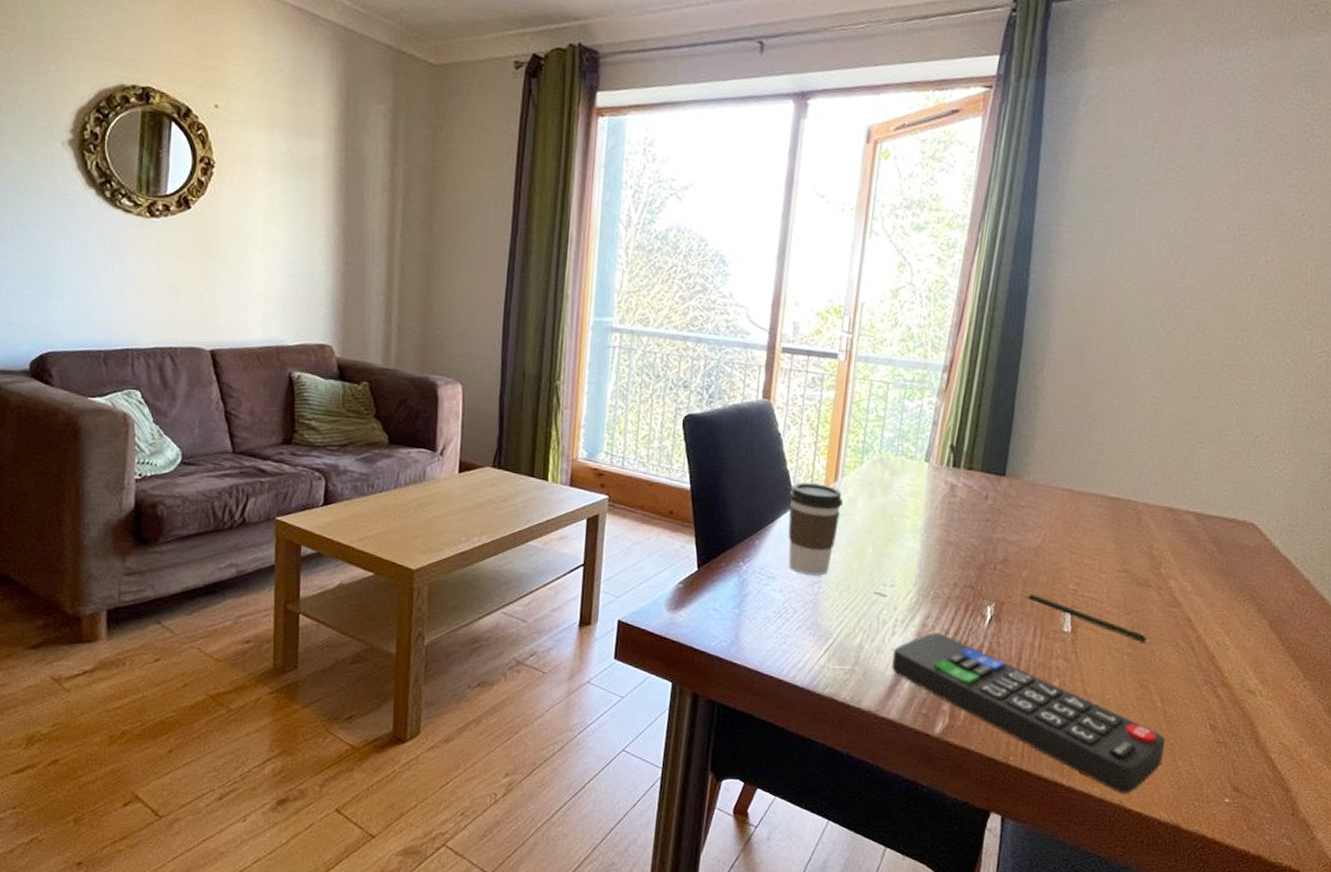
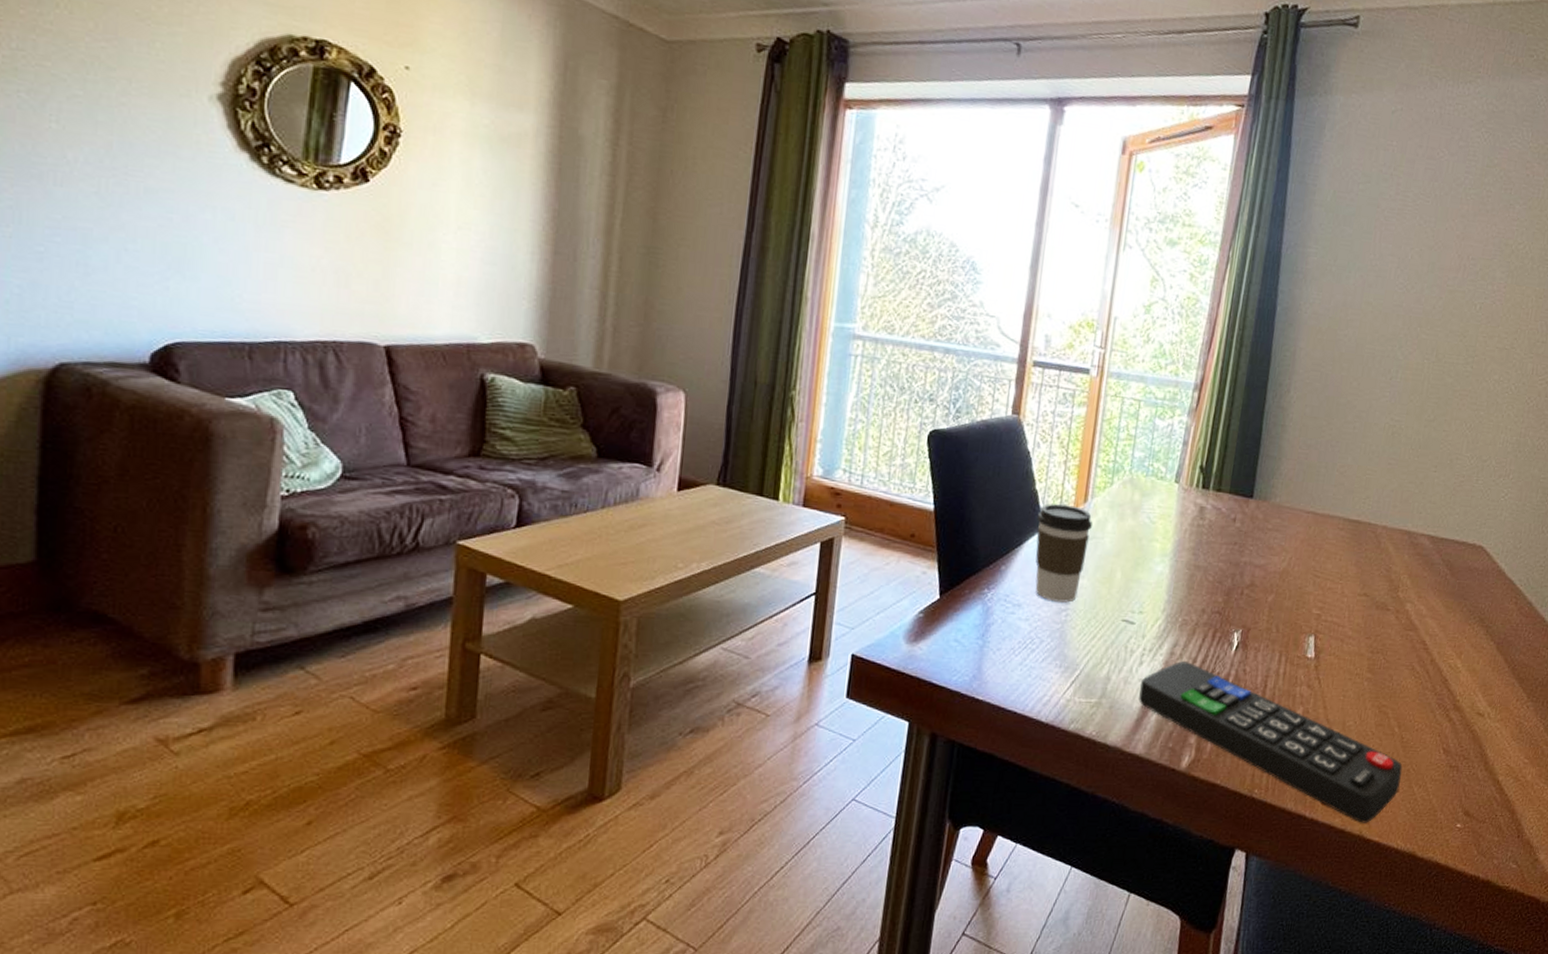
pen: present [1024,593,1147,642] -> none [1270,619,1386,667]

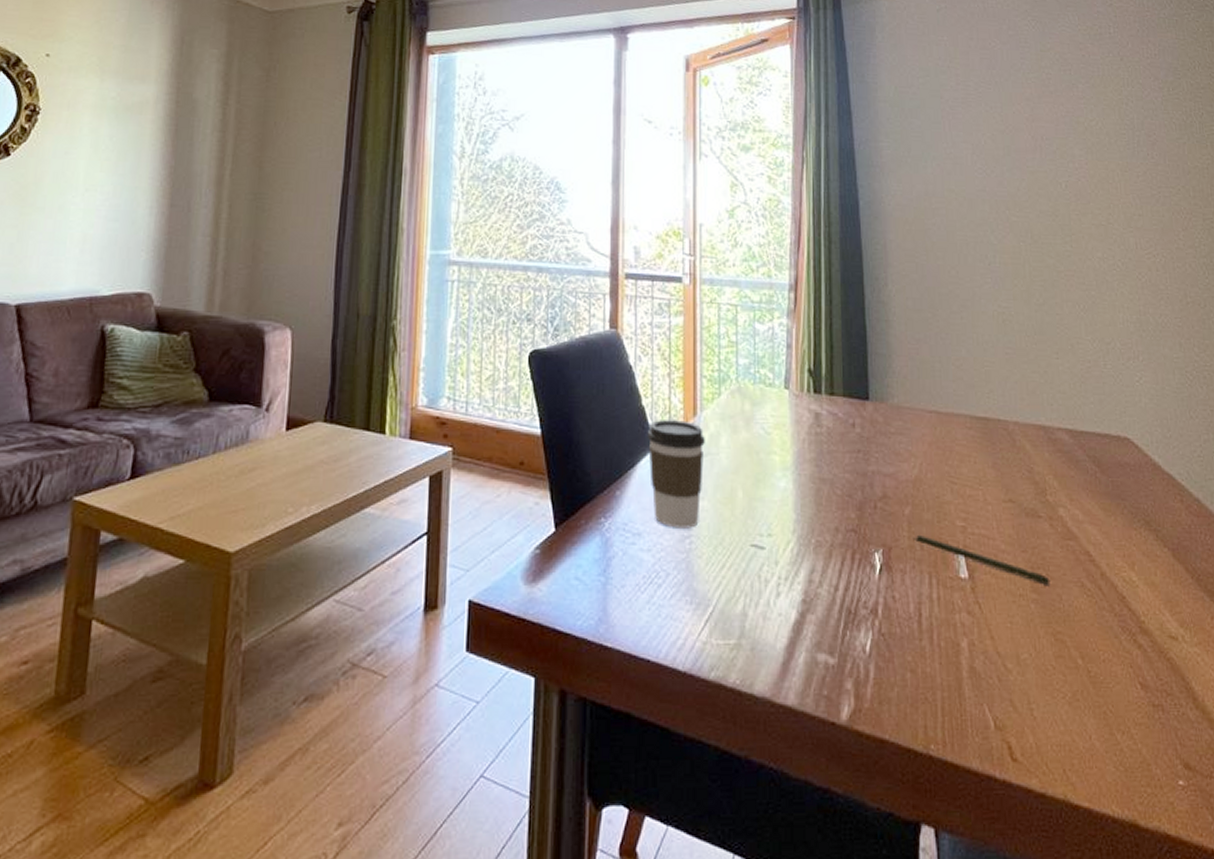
remote control: present [1139,661,1403,823] -> none [782,590,1099,784]
pen: none [1270,619,1386,667] -> present [912,534,1050,585]

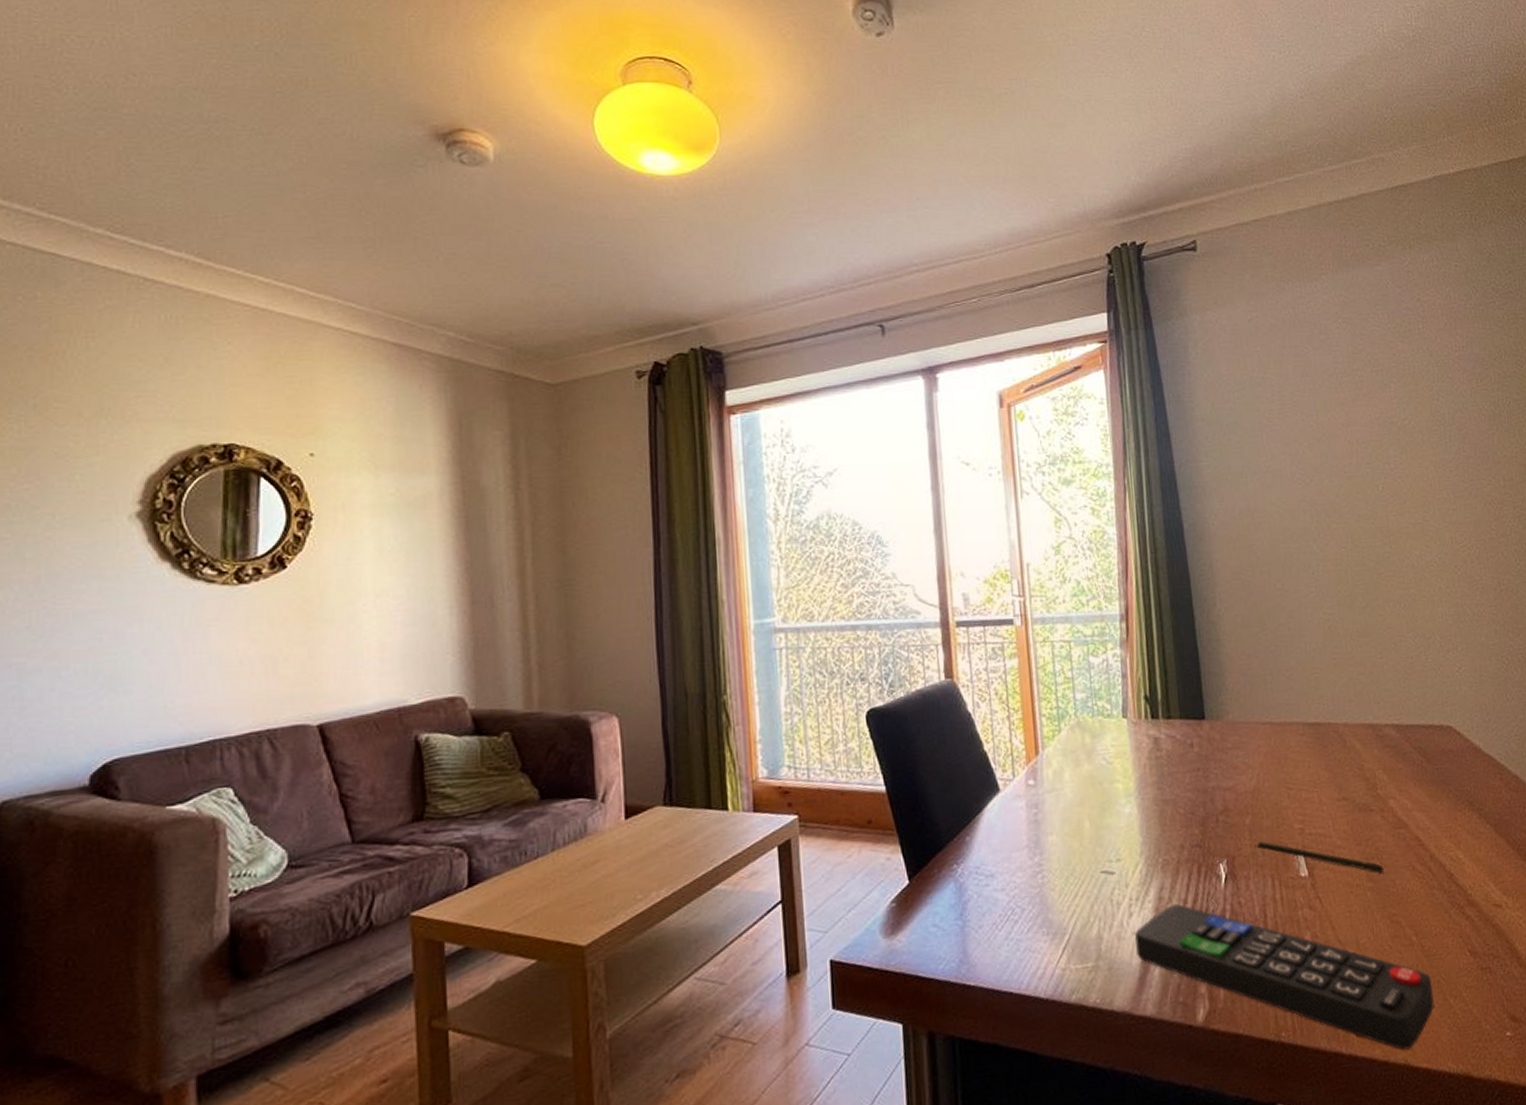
coffee cup: present [647,420,705,528] -> none [991,760,1050,866]
remote control: none [782,590,1099,784] -> present [1135,904,1434,1050]

